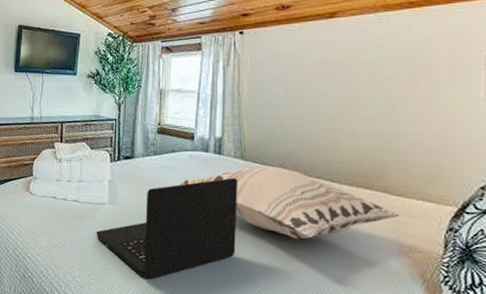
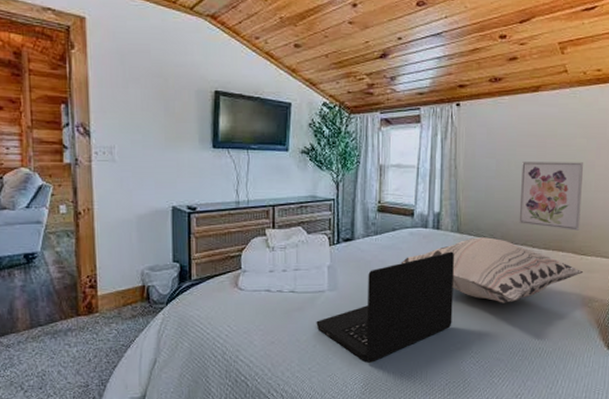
wall art: none [313,90,396,168] -> present [519,162,584,231]

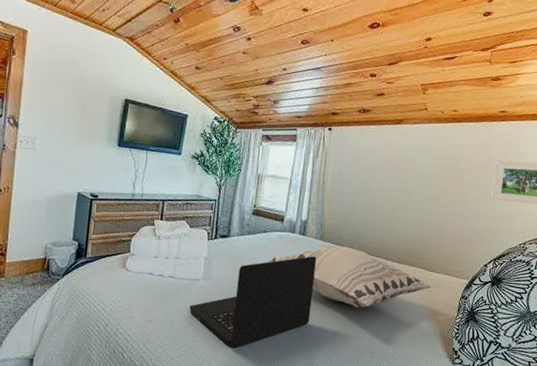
wall art: present [519,162,584,231] -> none [376,183,438,249]

